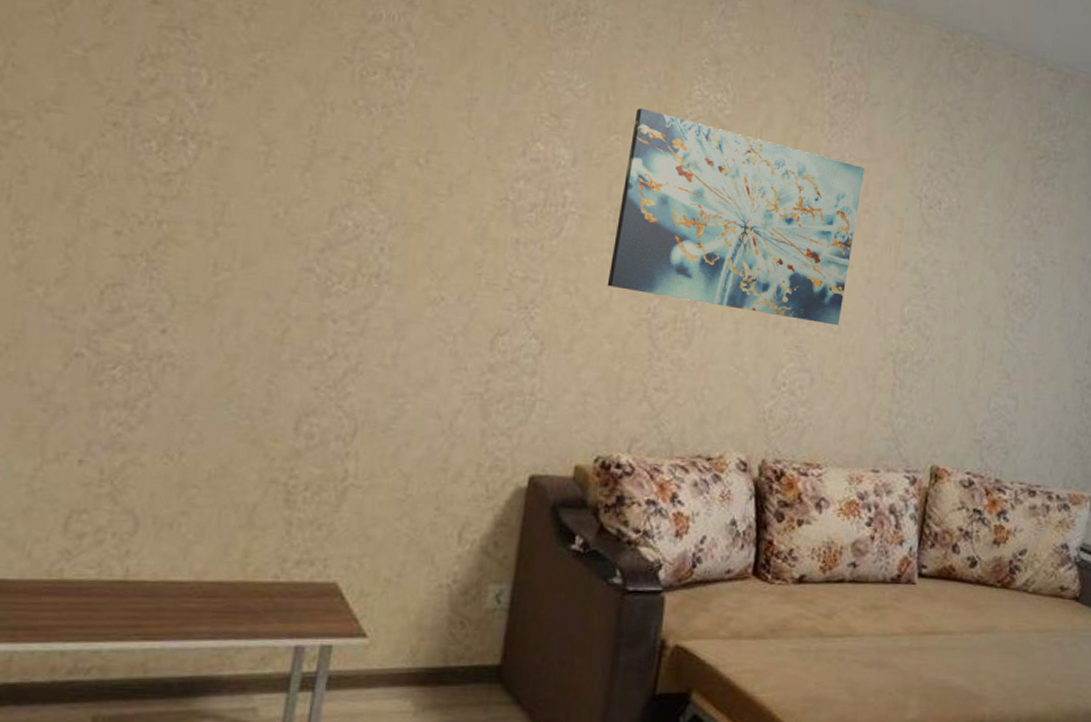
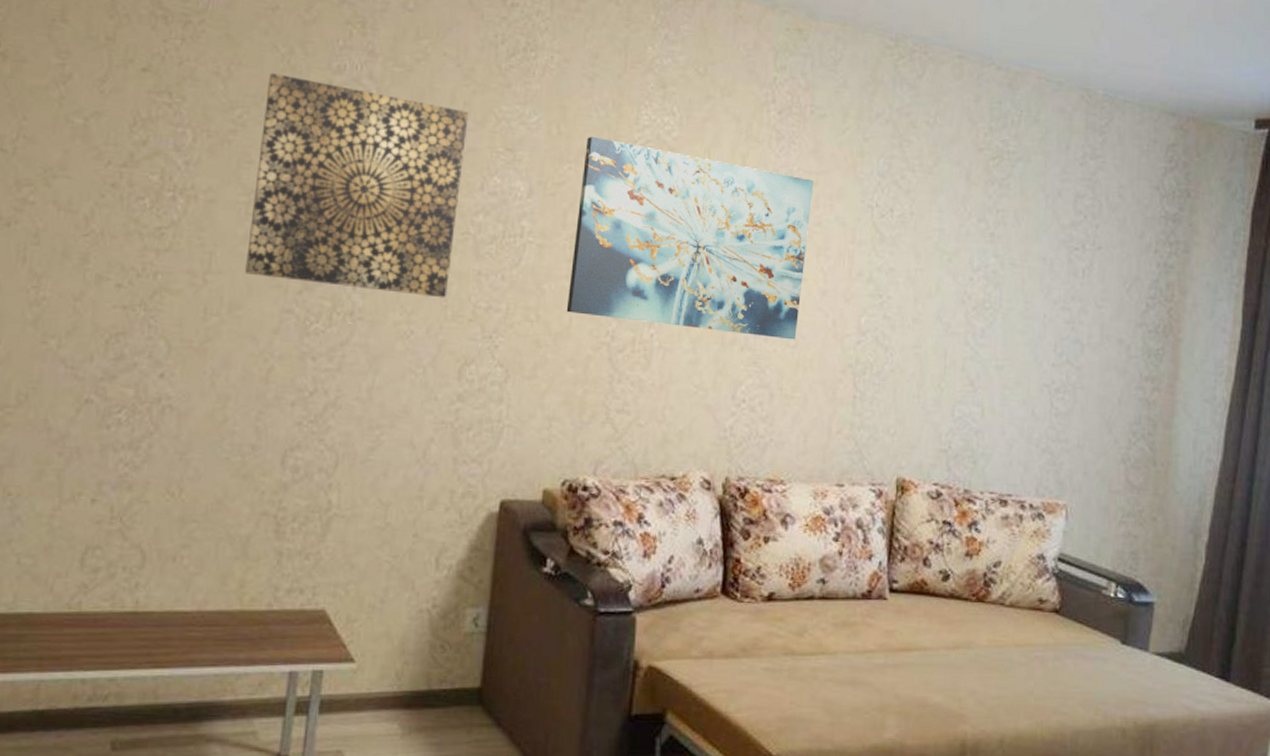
wall art: none [261,16,513,265] -> present [244,72,469,298]

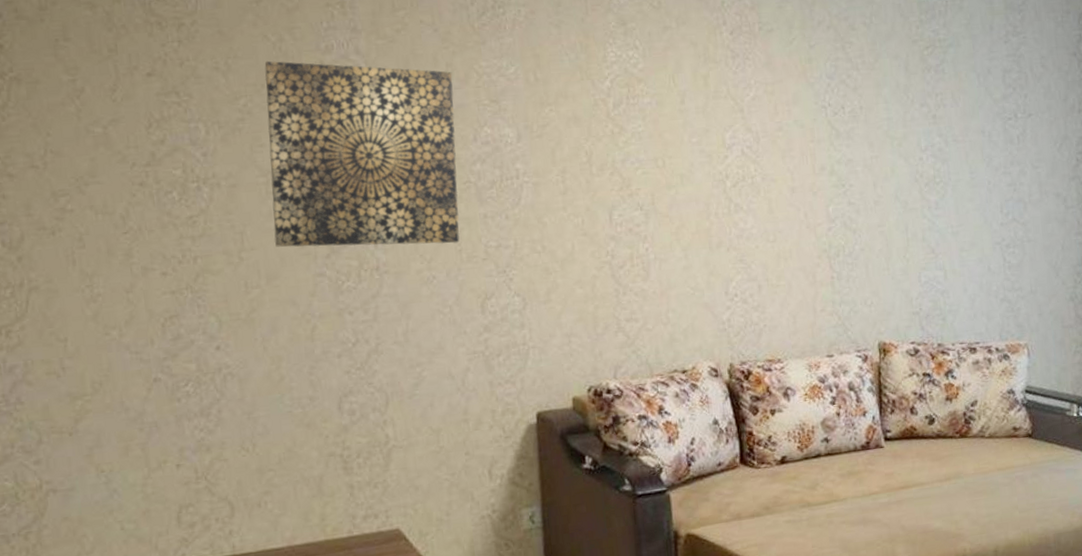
wall art: present [566,136,814,340] -> none [562,78,774,240]

